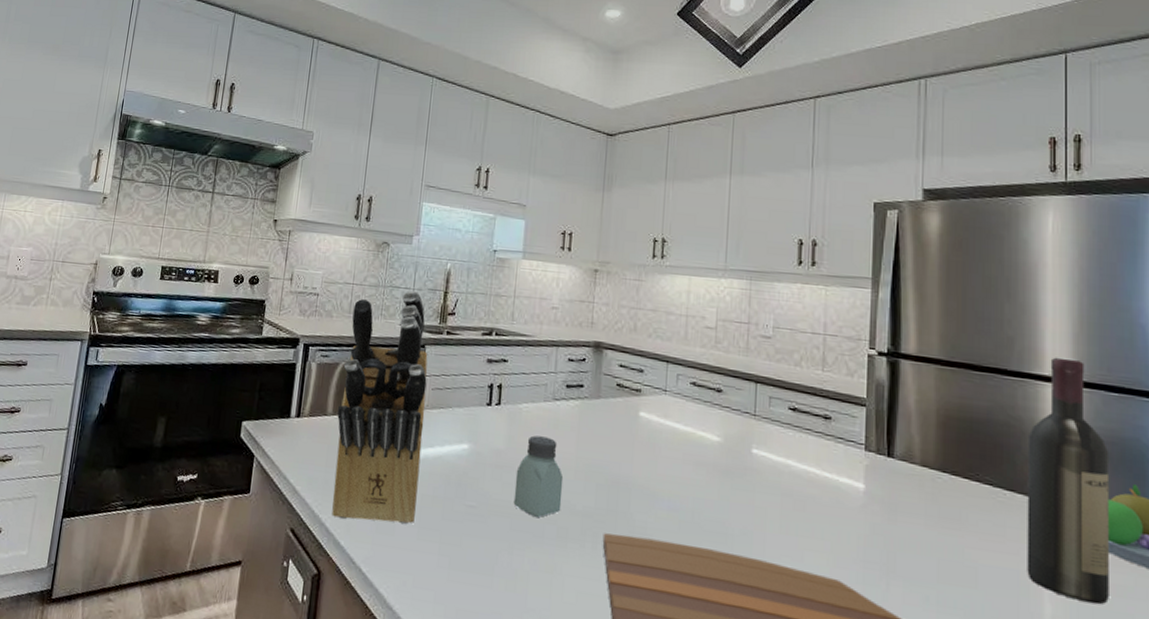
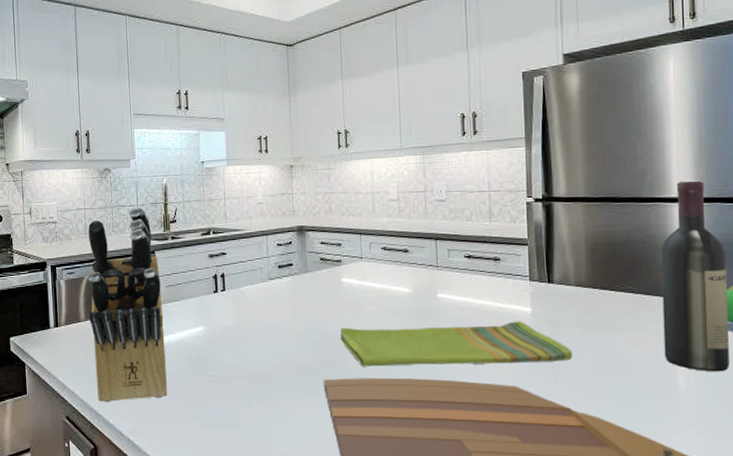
saltshaker: present [513,435,564,518] -> none [245,311,287,377]
dish towel: none [630,471,912,558] -> present [340,321,573,367]

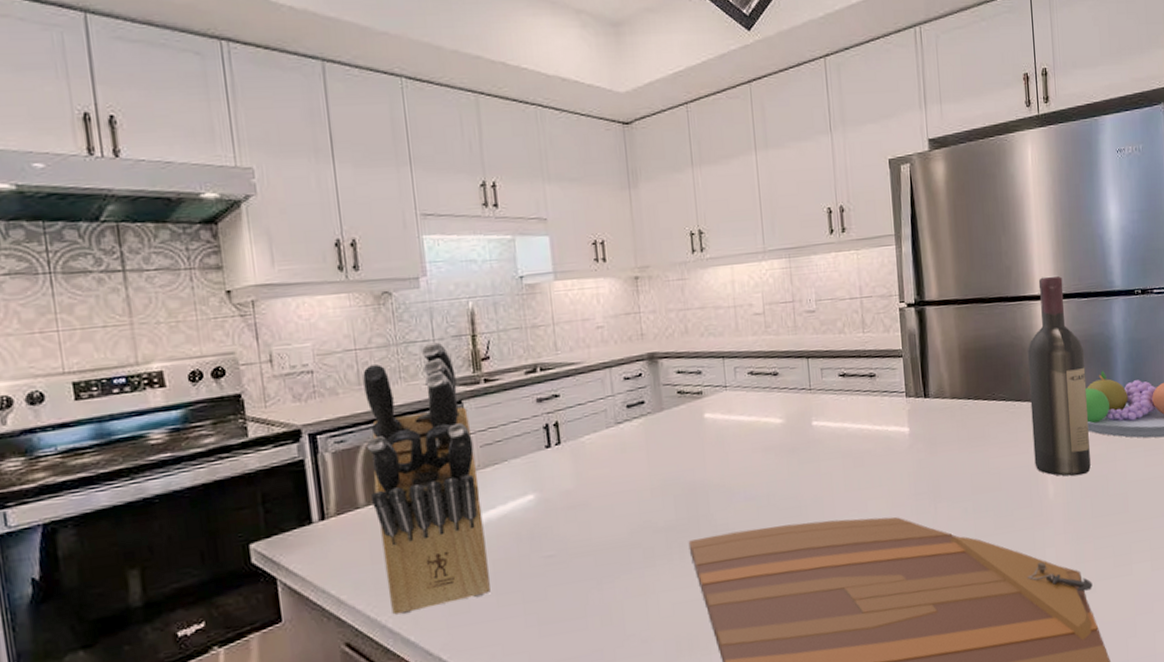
dish towel: present [340,321,573,367] -> none [706,443,951,519]

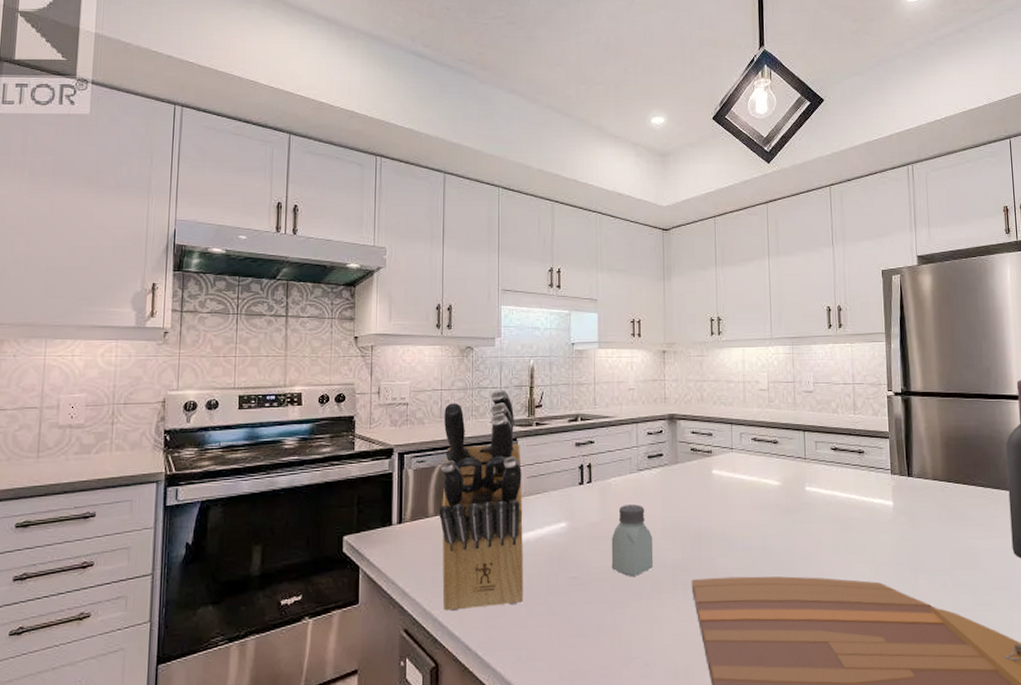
saltshaker: none [590,463,644,547] -> present [611,505,654,577]

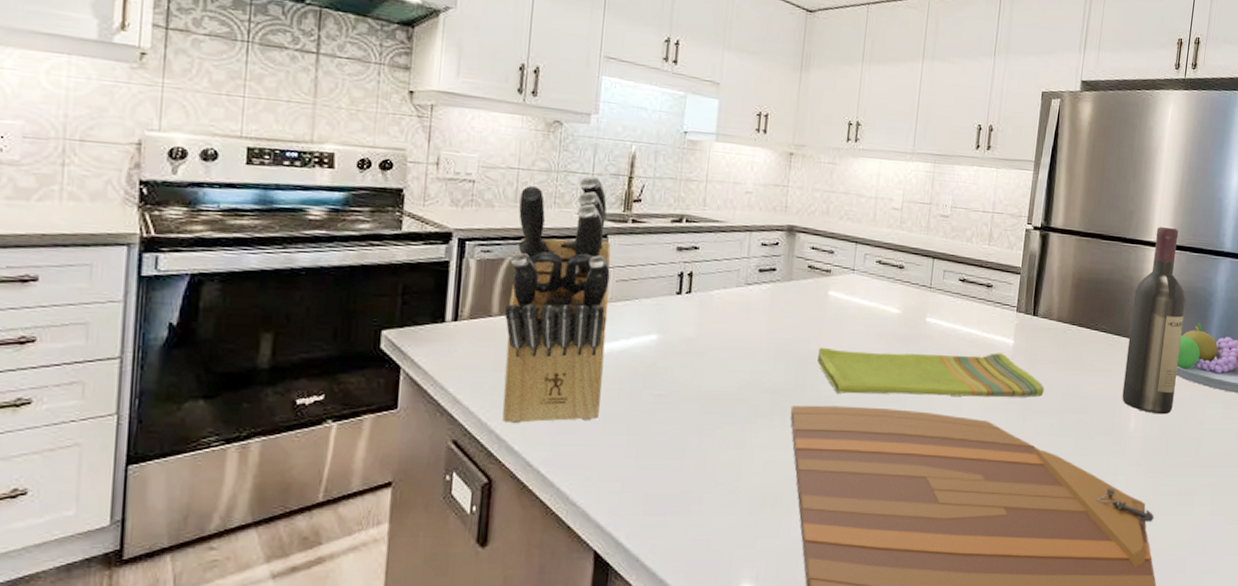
saltshaker: present [611,505,654,577] -> none [704,321,755,399]
dish towel: none [710,515,931,565] -> present [817,347,1044,397]

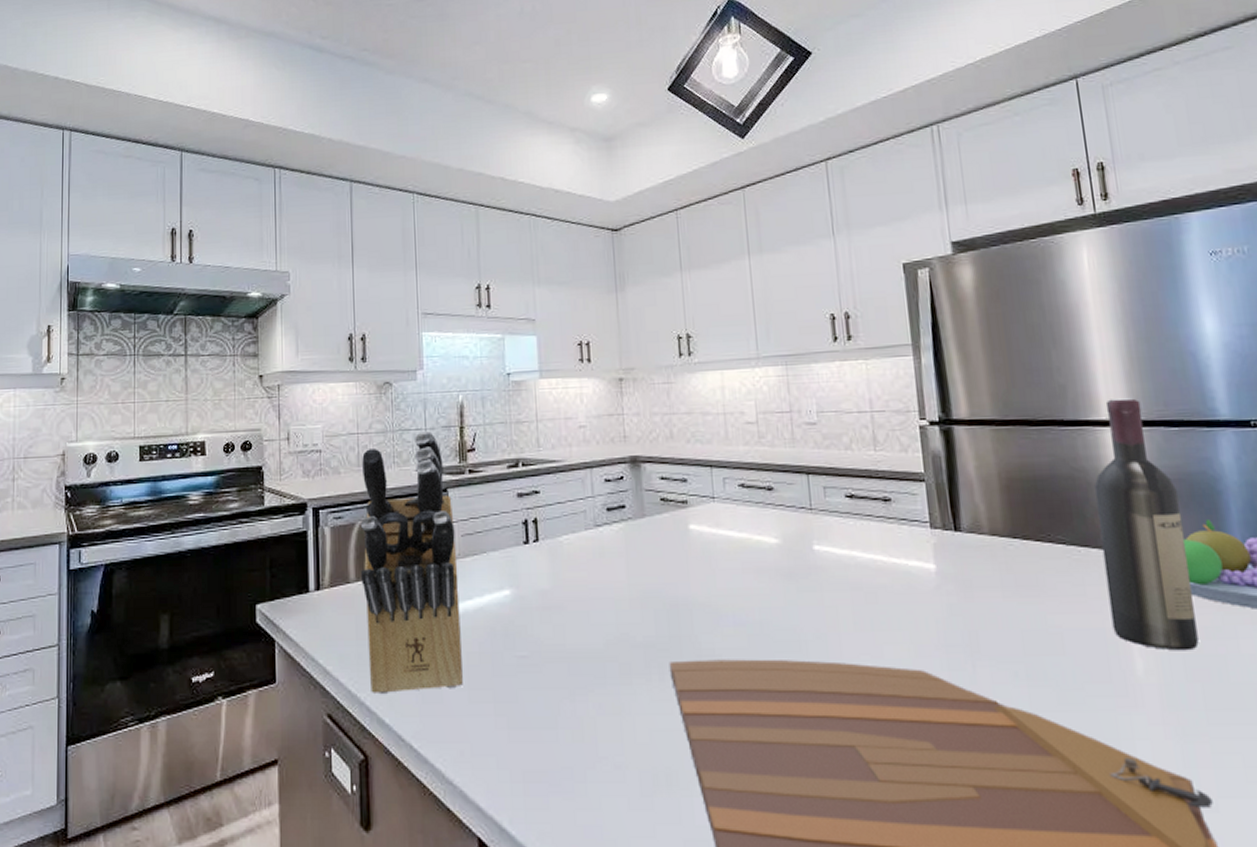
dish towel: present [817,347,1044,397] -> none [689,582,994,644]

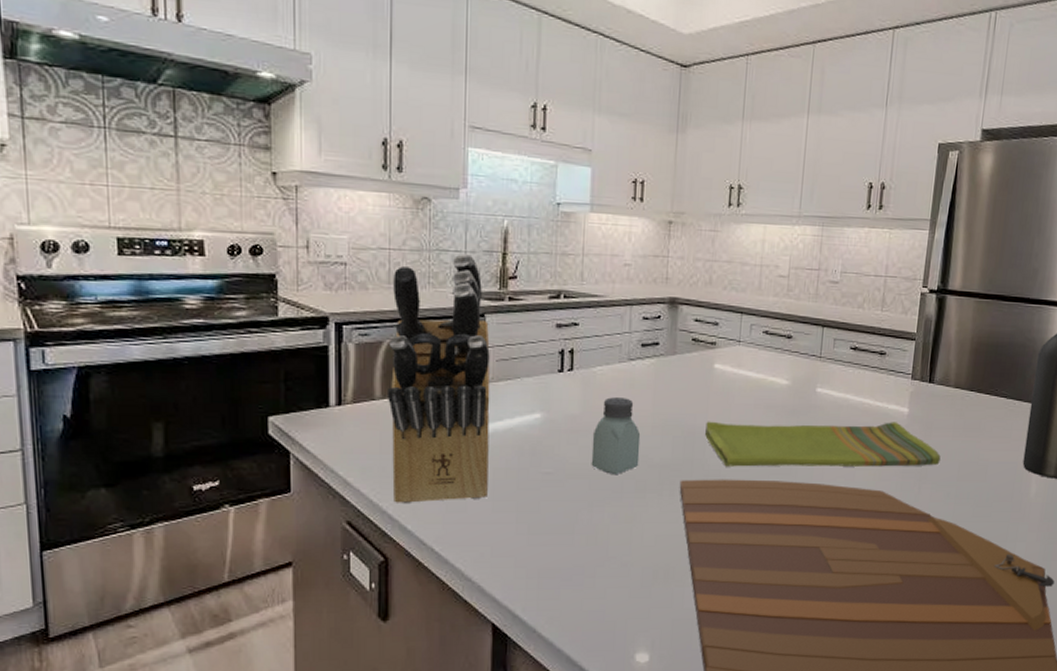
saltshaker: none [566,568,621,658] -> present [591,397,641,476]
dish towel: none [689,582,994,644] -> present [705,421,941,467]

